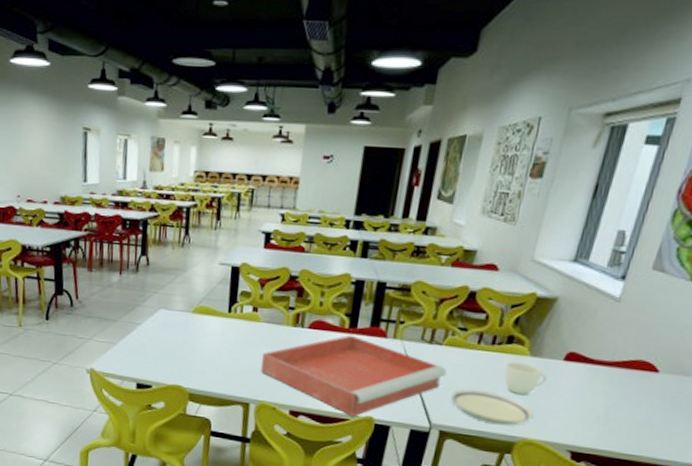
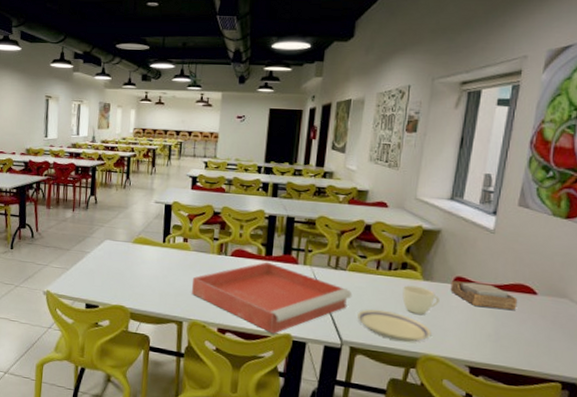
napkin holder: none [560,356,636,391] -> present [450,280,518,311]

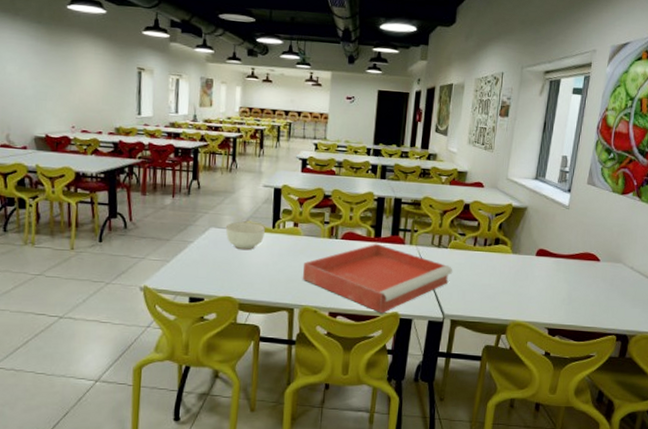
bowl: none [119,235,157,263] -> present [225,221,266,250]
plate: present [358,309,432,342] -> none [458,283,519,311]
cup: present [402,285,440,315] -> none [495,259,525,286]
napkin holder: present [450,280,518,311] -> none [534,252,586,277]

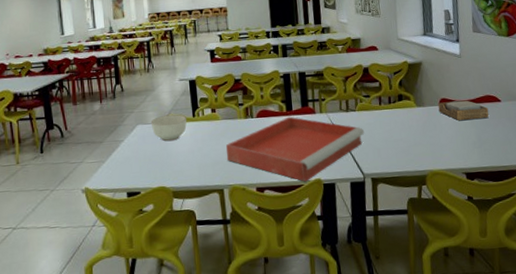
napkin holder: none [534,252,586,277] -> present [438,100,489,120]

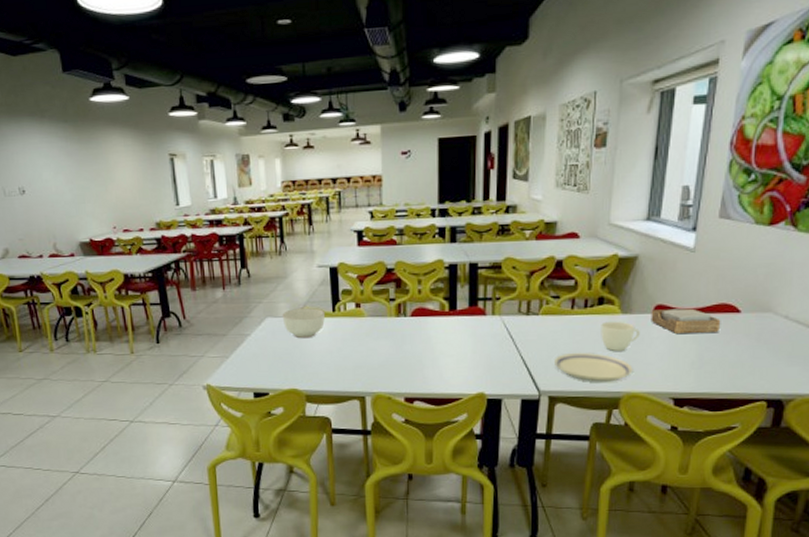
tray: present [226,116,365,182] -> none [370,317,547,395]
plate: none [372,139,432,164] -> present [555,352,633,382]
cup: none [403,113,433,138] -> present [601,321,640,352]

